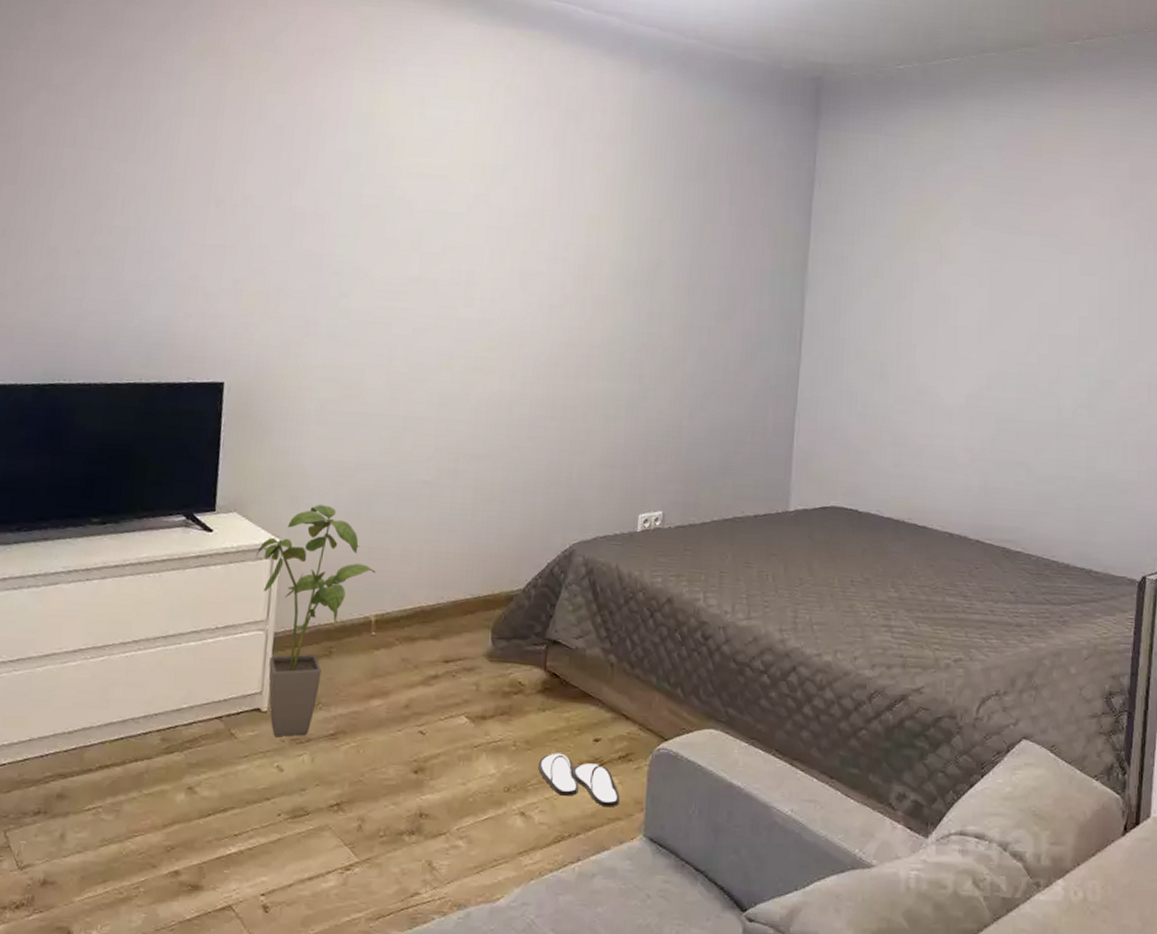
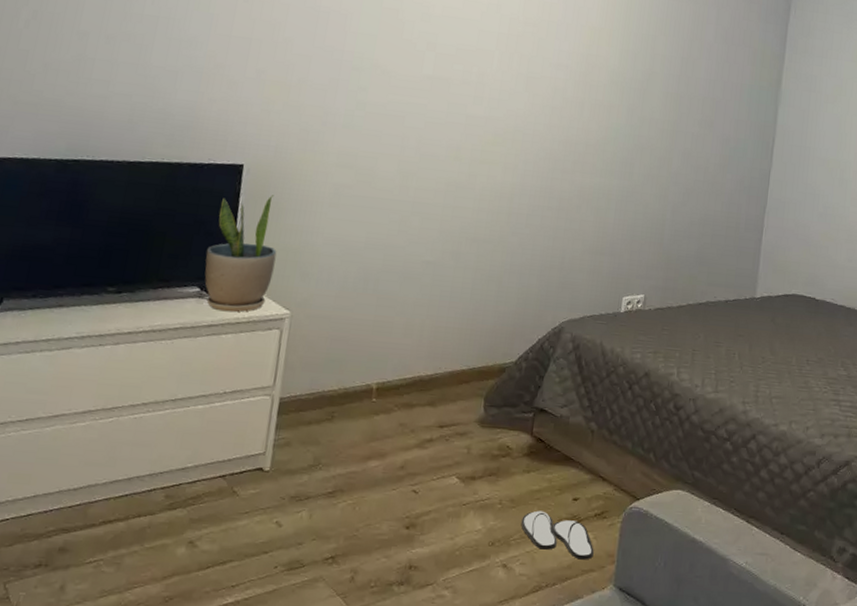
potted plant: none [189,414,263,541] -> present [204,195,277,312]
house plant: present [255,505,377,738] -> none [265,280,380,495]

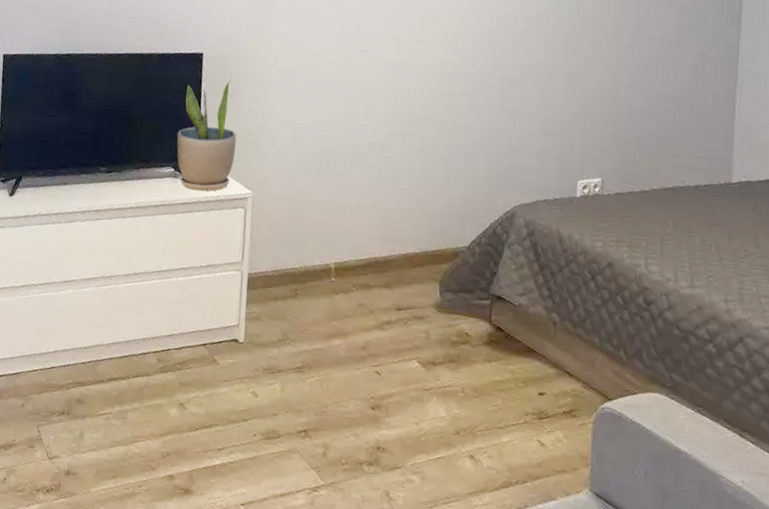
slippers: present [521,510,594,560] -> none [485,402,565,459]

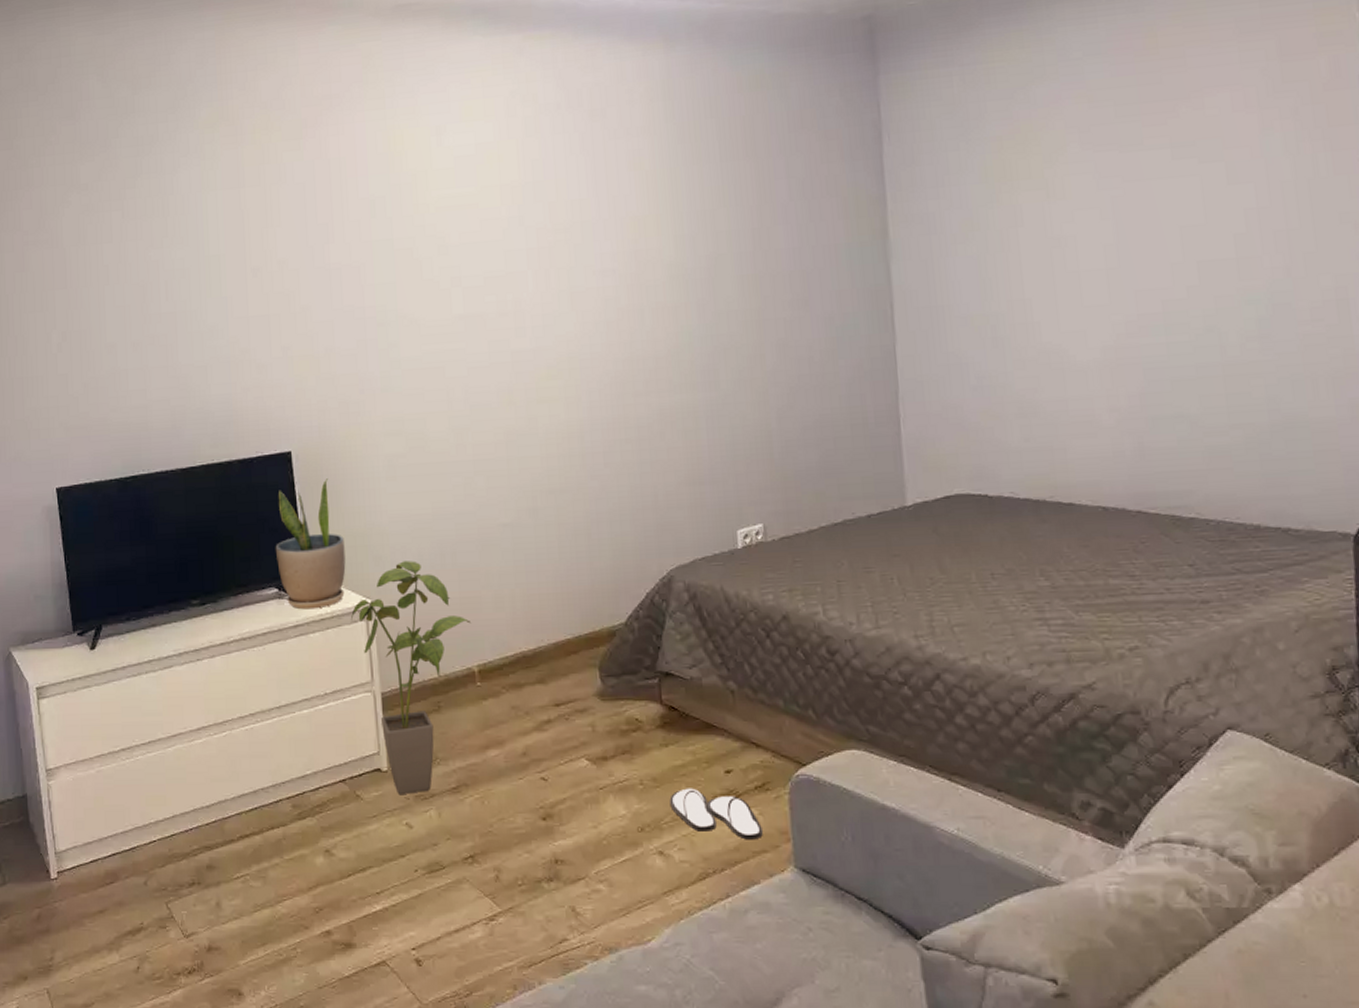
house plant: none [231,162,335,366] -> present [350,561,472,796]
slippers: none [485,402,565,459] -> present [669,788,763,840]

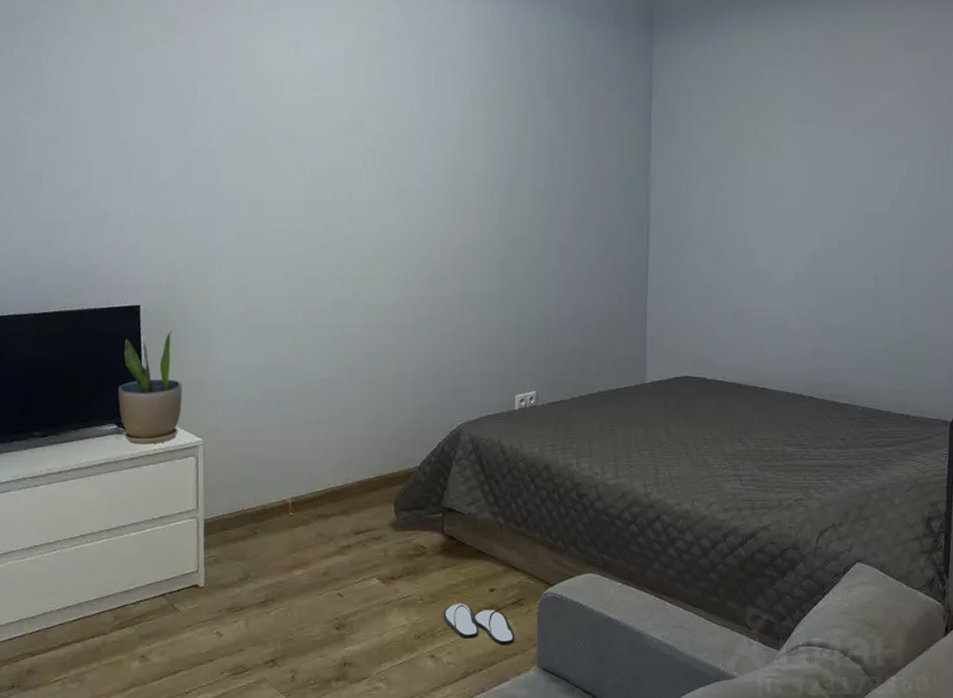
house plant: present [350,561,472,796] -> none [181,406,290,608]

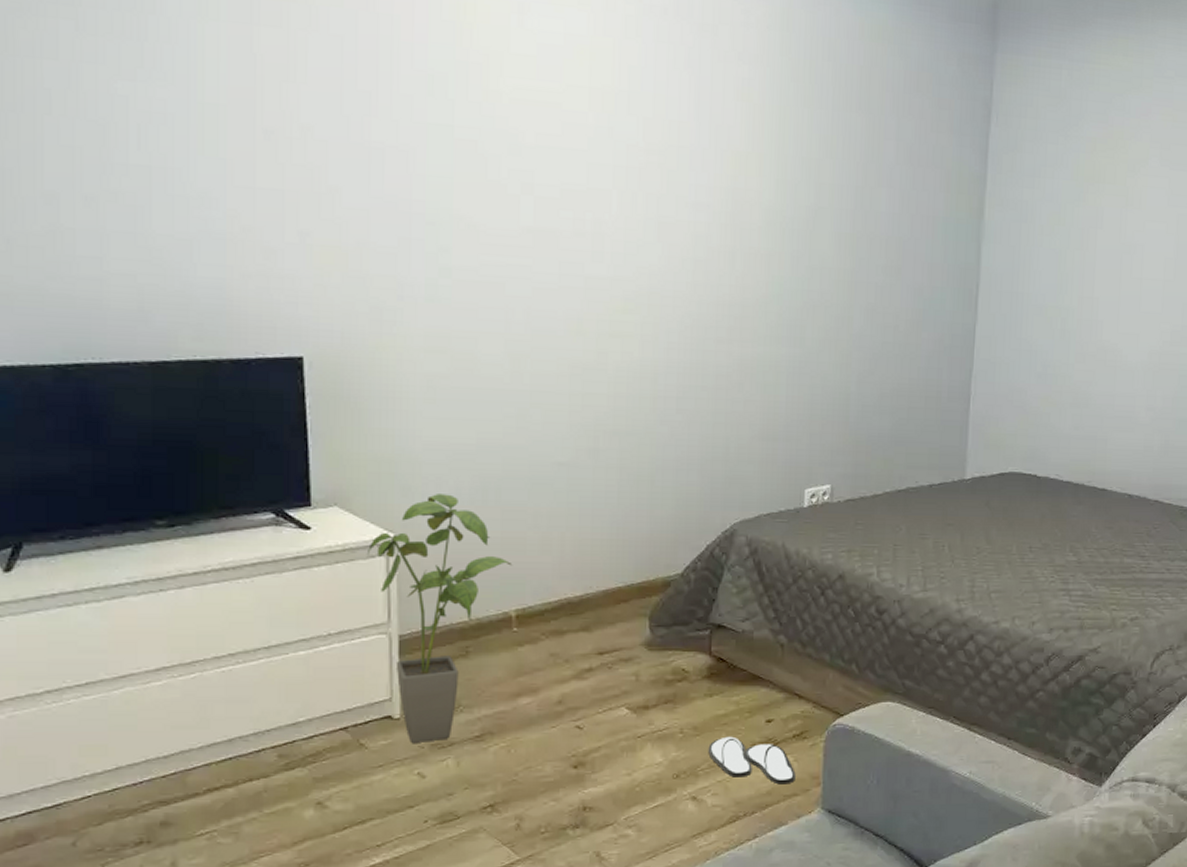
potted plant: present [117,331,182,445] -> none [274,393,365,540]
house plant: none [181,406,290,608] -> present [366,494,513,744]

